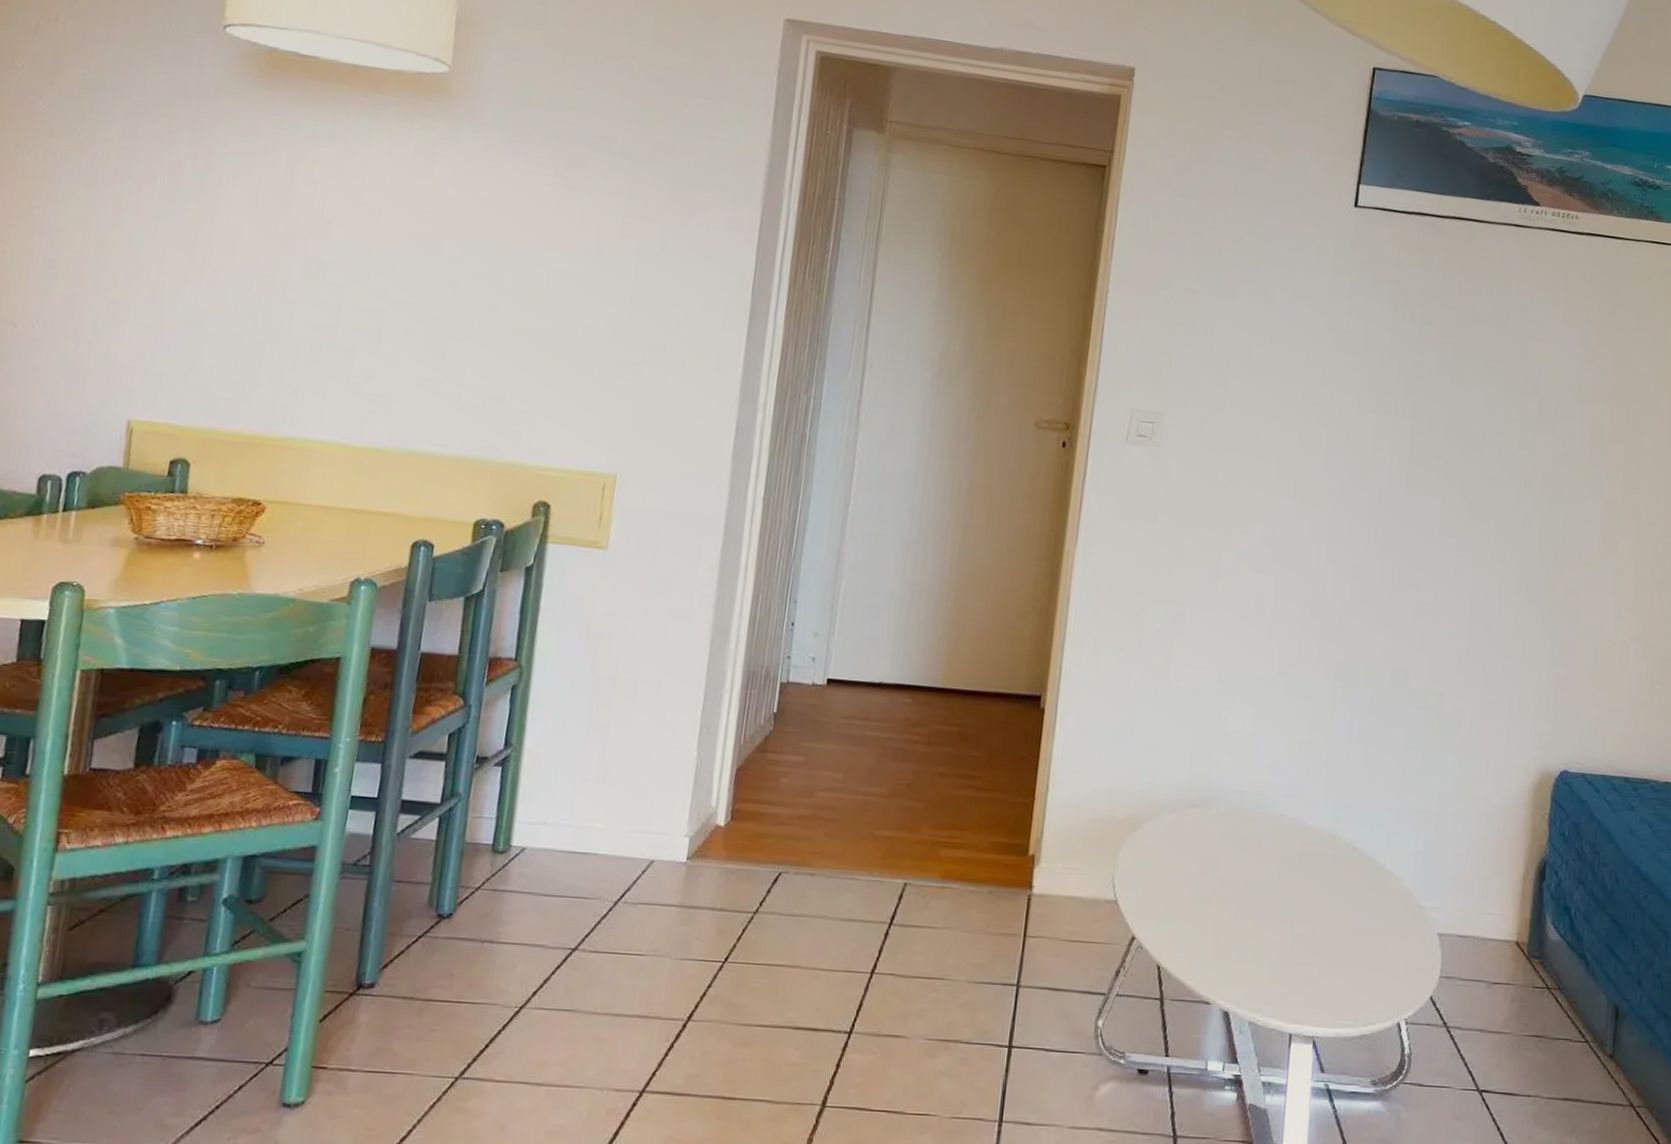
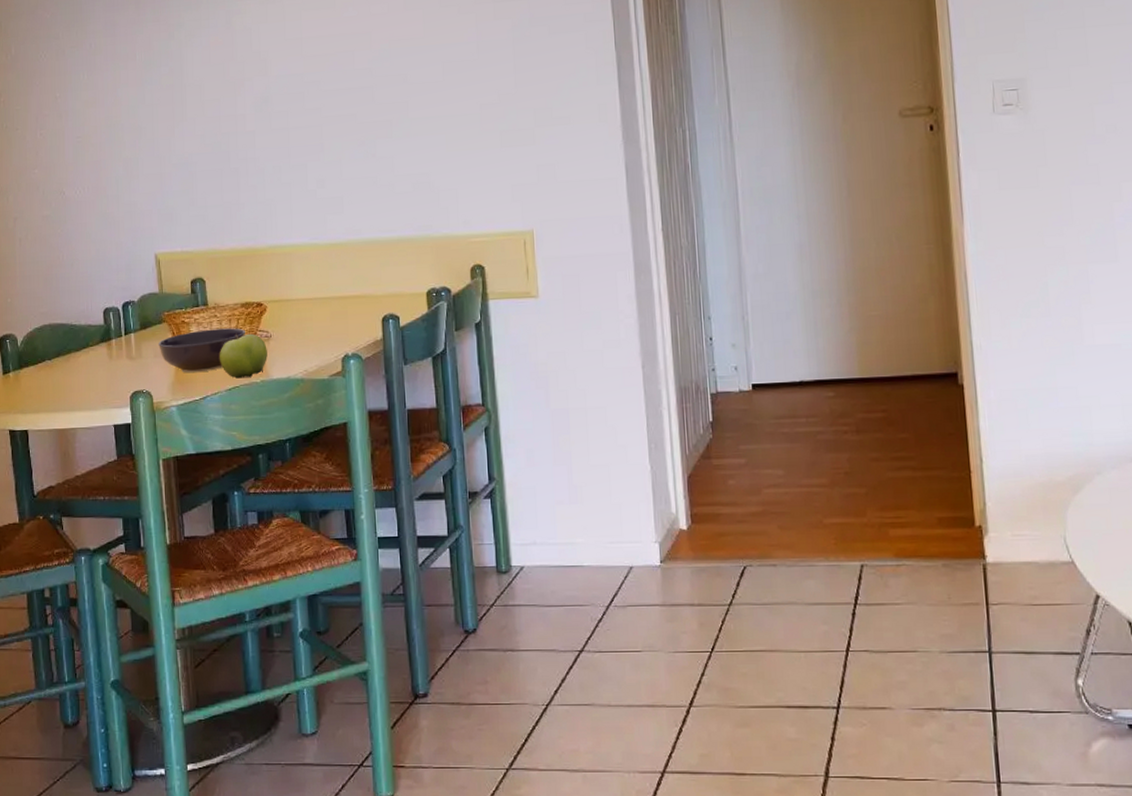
bowl: none [107,521,231,573] -> present [158,328,245,373]
fruit: none [188,533,256,587] -> present [220,333,267,379]

